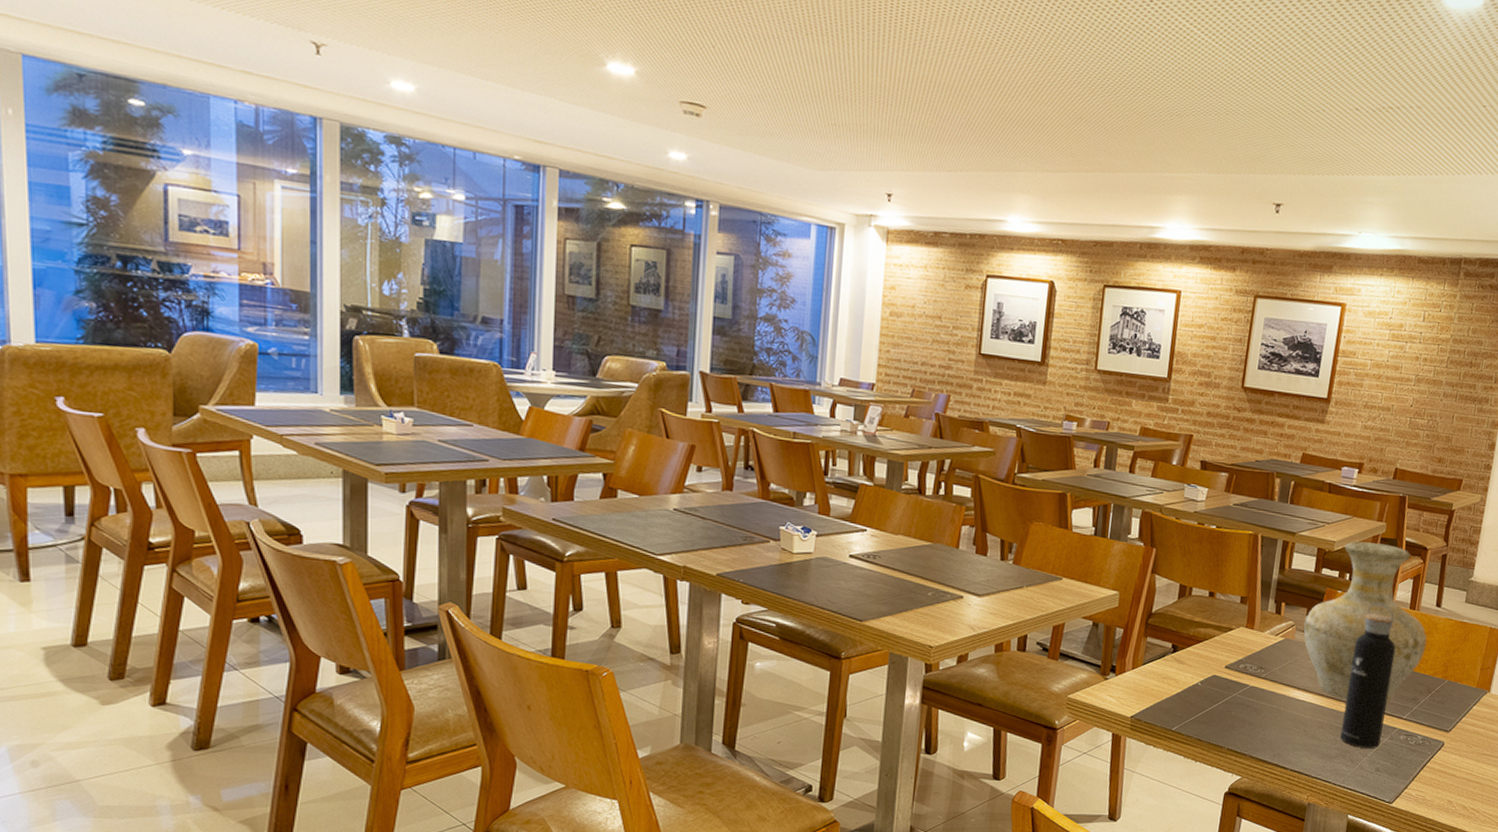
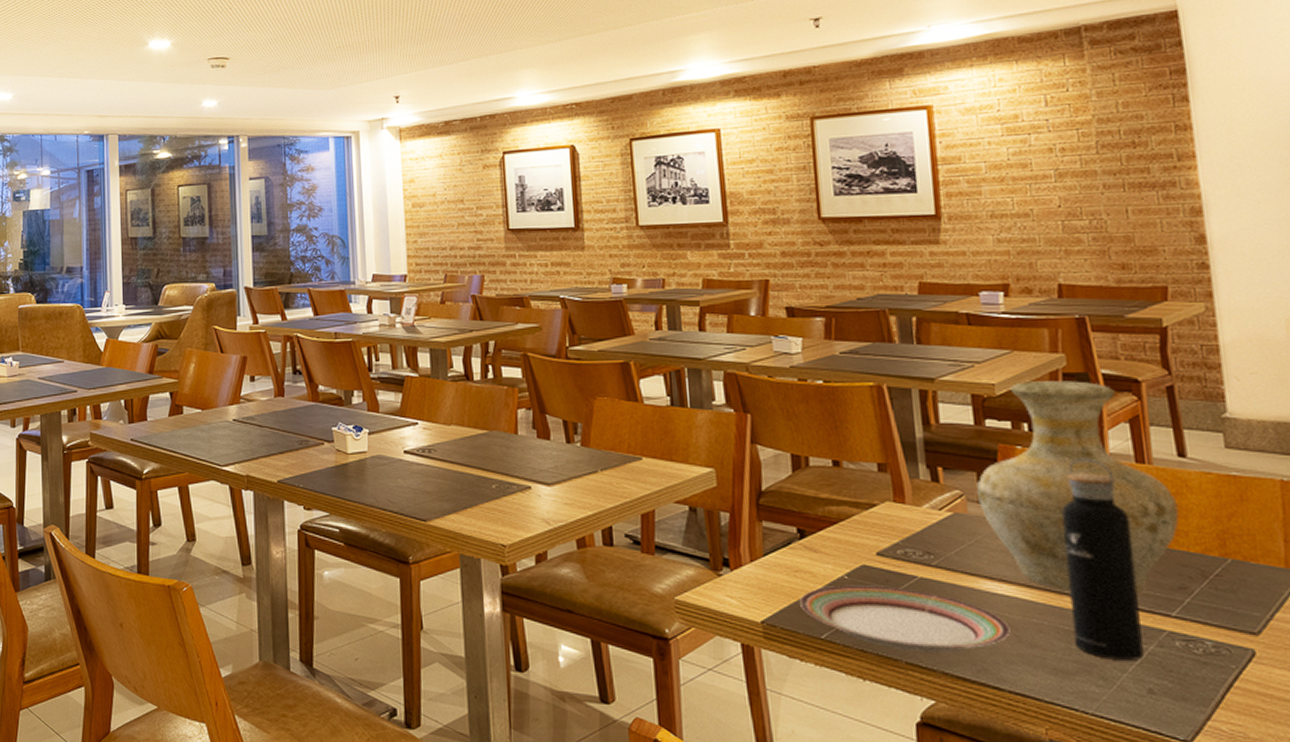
plate: none [1162,690,1302,742] -> present [800,585,1011,653]

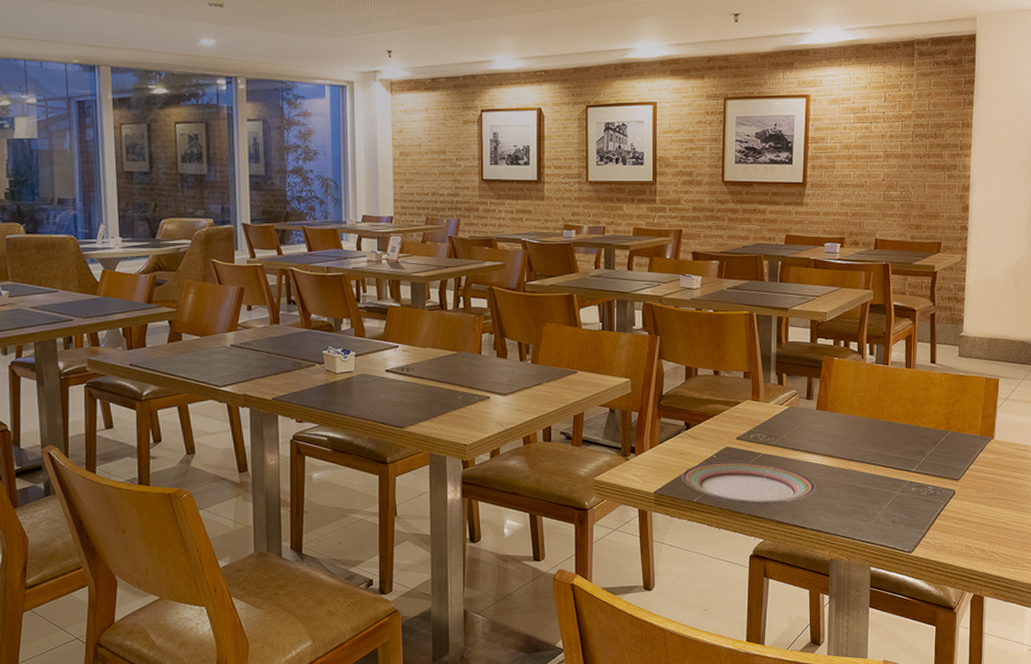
vase: present [976,381,1179,595] -> none [806,310,926,458]
water bottle: present [1062,458,1144,661] -> none [853,365,897,503]

